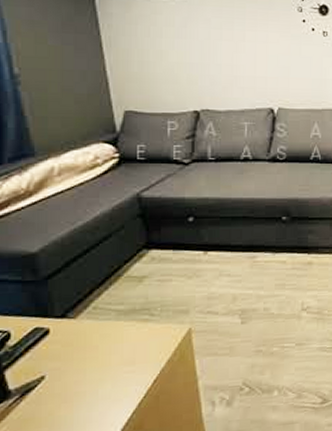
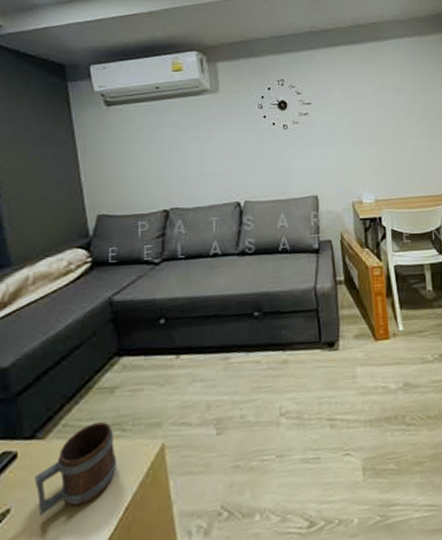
mug: none [67,307,146,383] -> present [35,422,118,516]

